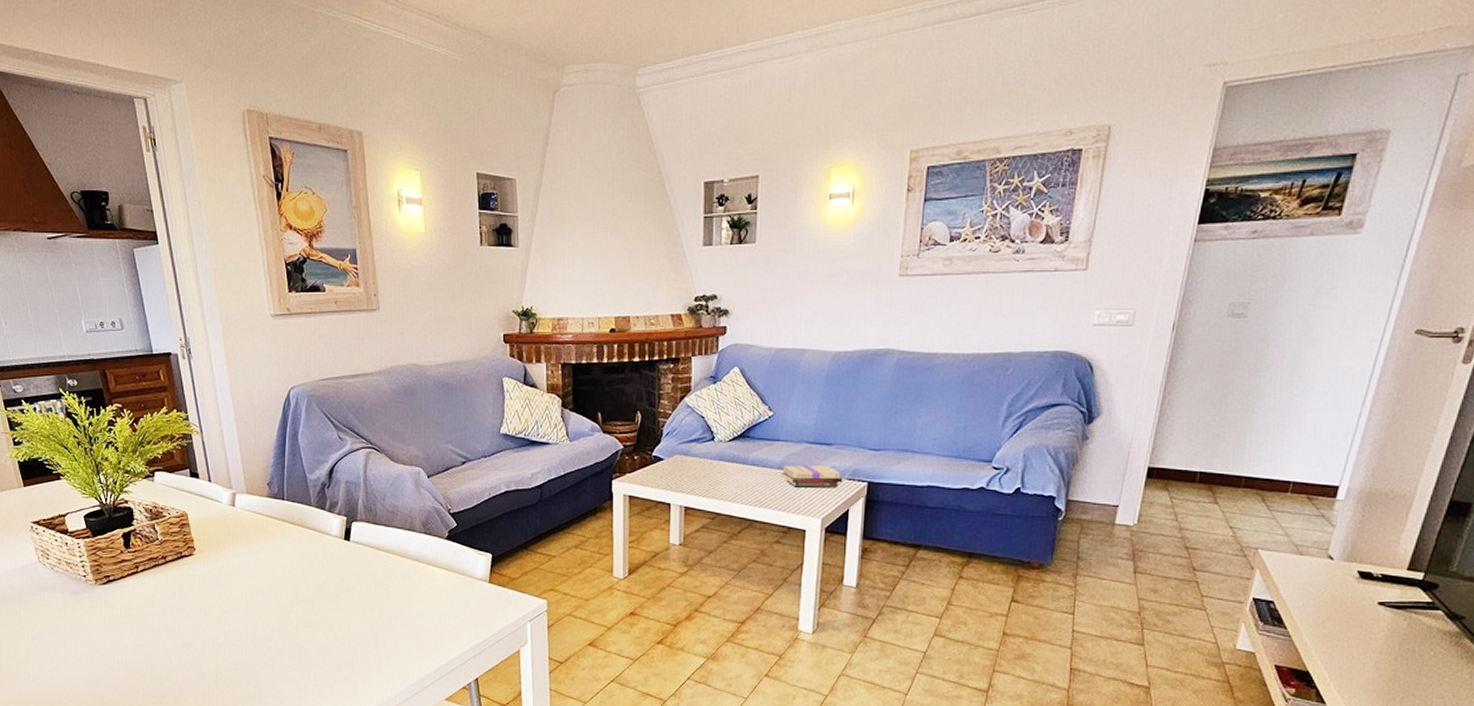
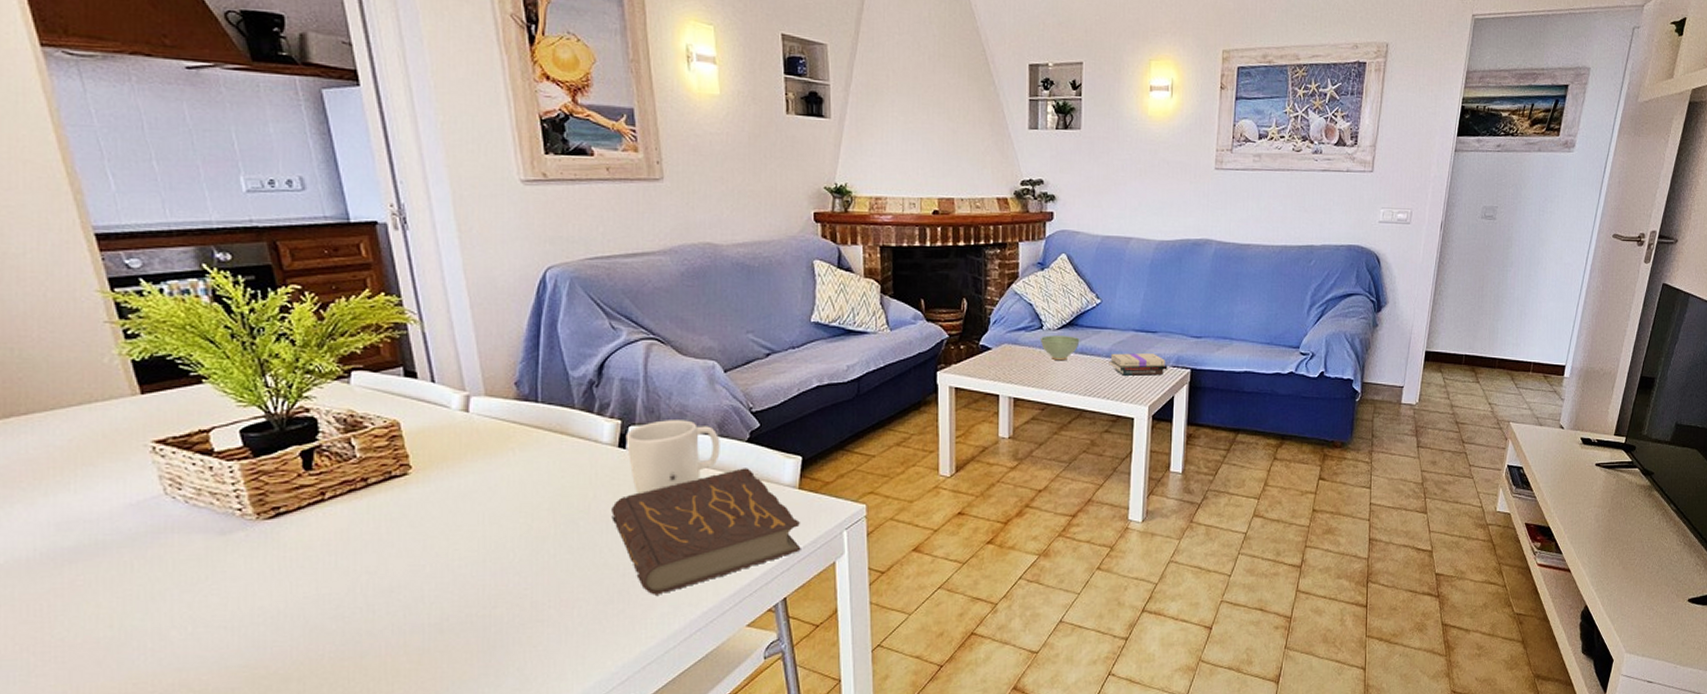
book: none [339,562,491,667] -> present [612,468,801,595]
mug: none [350,518,424,580] -> present [625,420,720,494]
bowl: none [711,447,752,472] -> present [1040,335,1080,361]

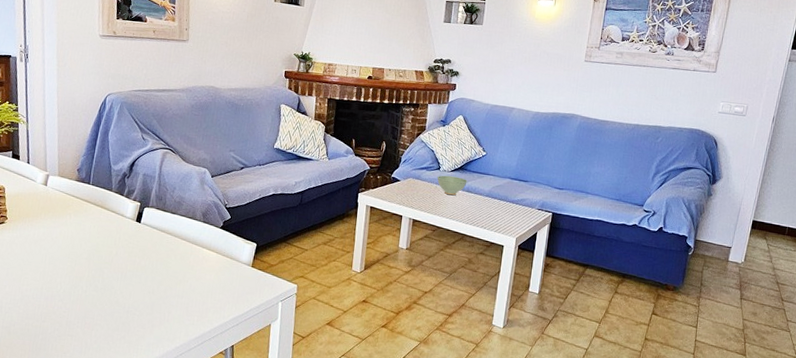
book: present [612,468,801,595] -> none [125,246,250,330]
mug: present [625,420,720,494] -> none [141,206,203,256]
books: present [1108,353,1168,376] -> none [488,194,534,215]

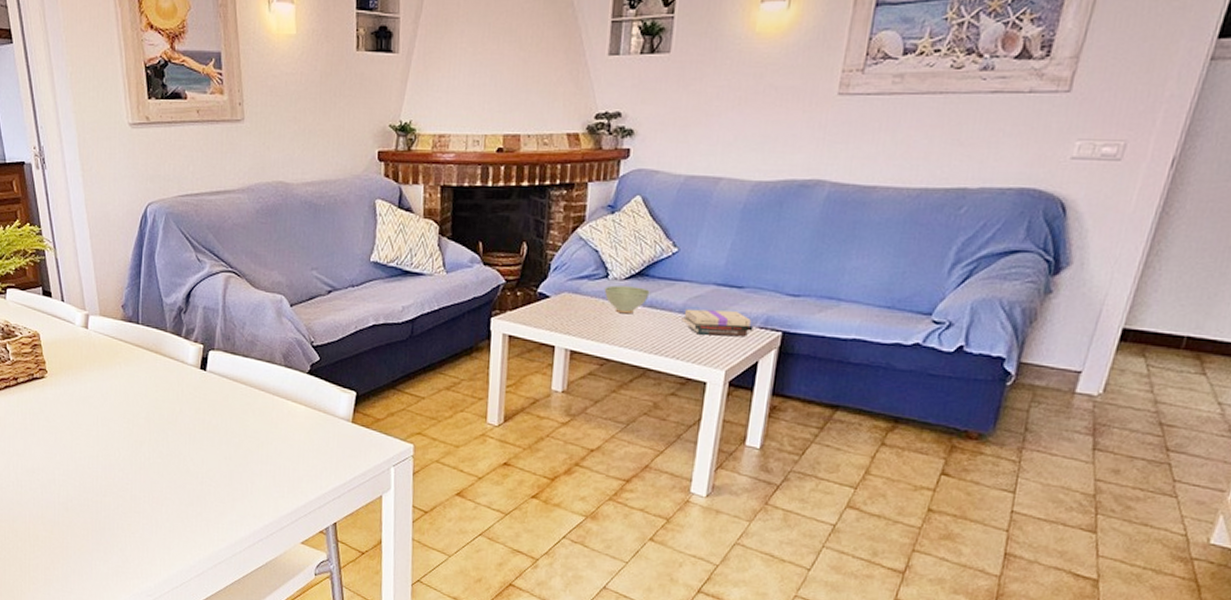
books: none [488,194,534,215] -> present [681,308,754,337]

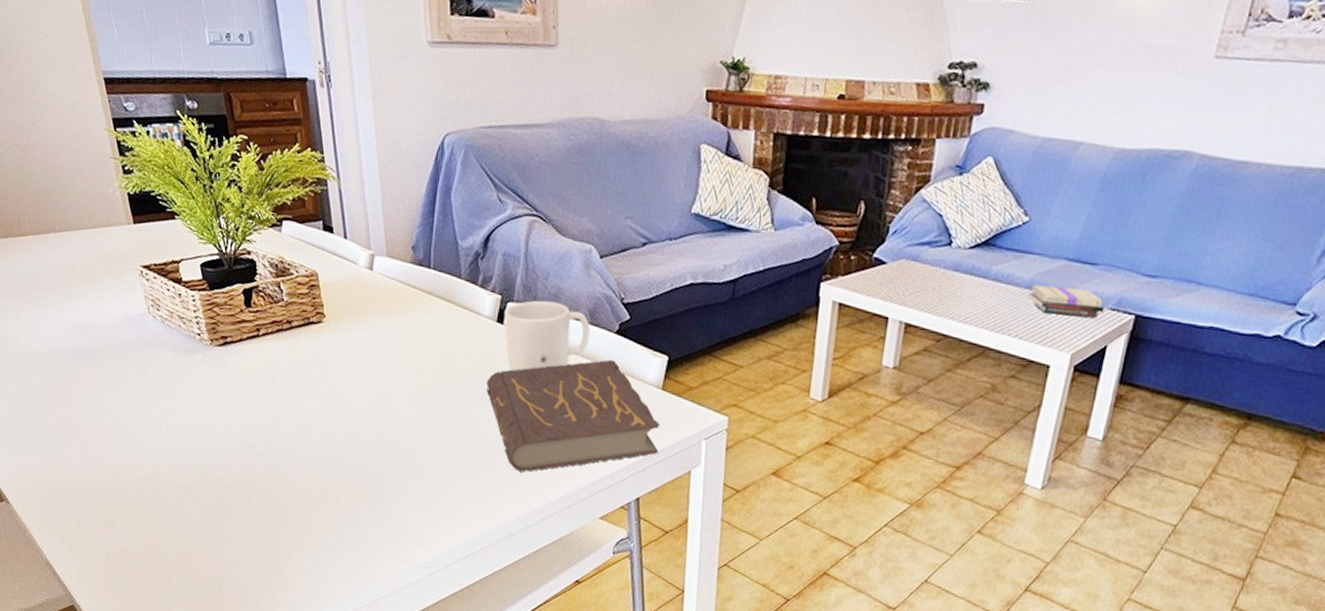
book: none [193,397,352,504] -> present [486,359,660,472]
mug: none [206,347,285,413] -> present [503,300,590,371]
bowl: present [604,285,650,314] -> none [945,254,996,287]

